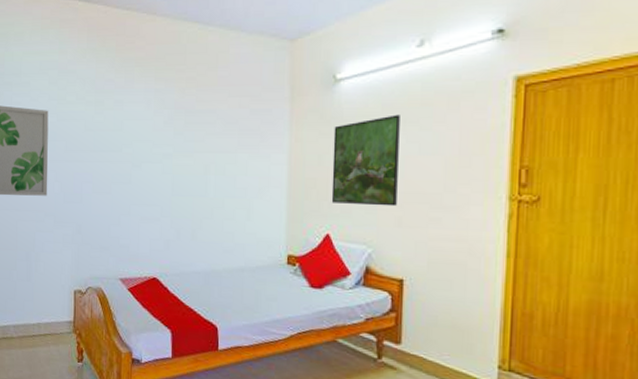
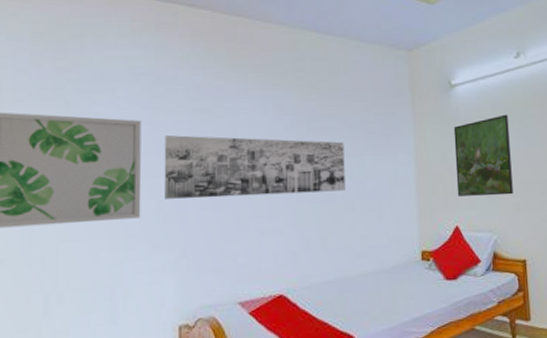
wall art: none [65,125,218,187] -> present [164,135,345,199]

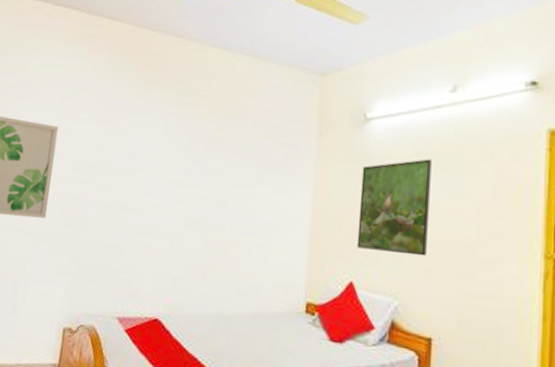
wall art: present [164,135,345,199] -> none [68,143,239,221]

